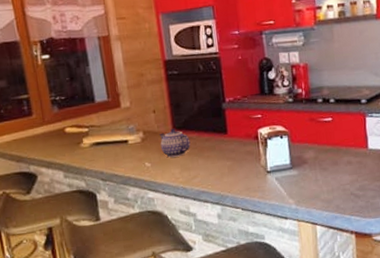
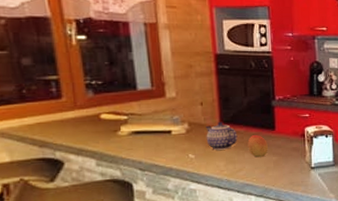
fruit: none [200,140,221,163] -> present [247,135,268,158]

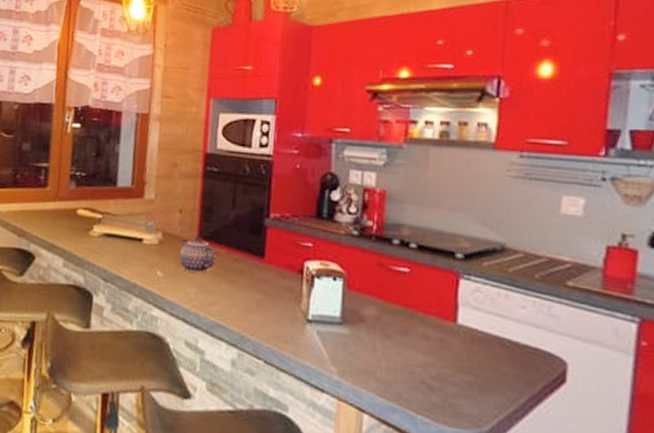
fruit: present [247,135,268,158] -> none [226,260,252,292]

